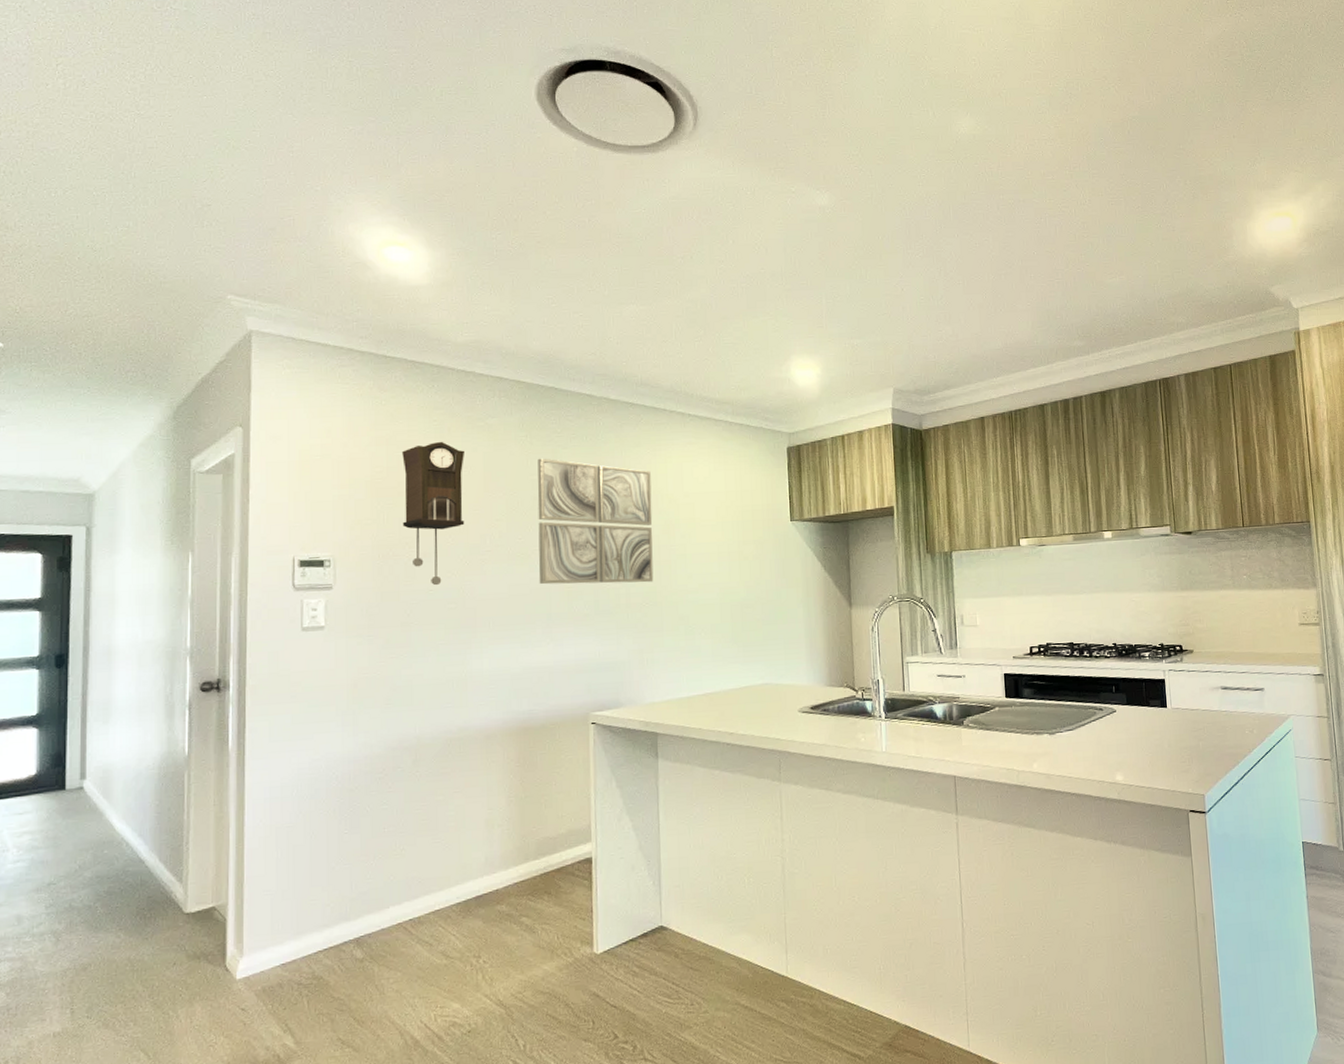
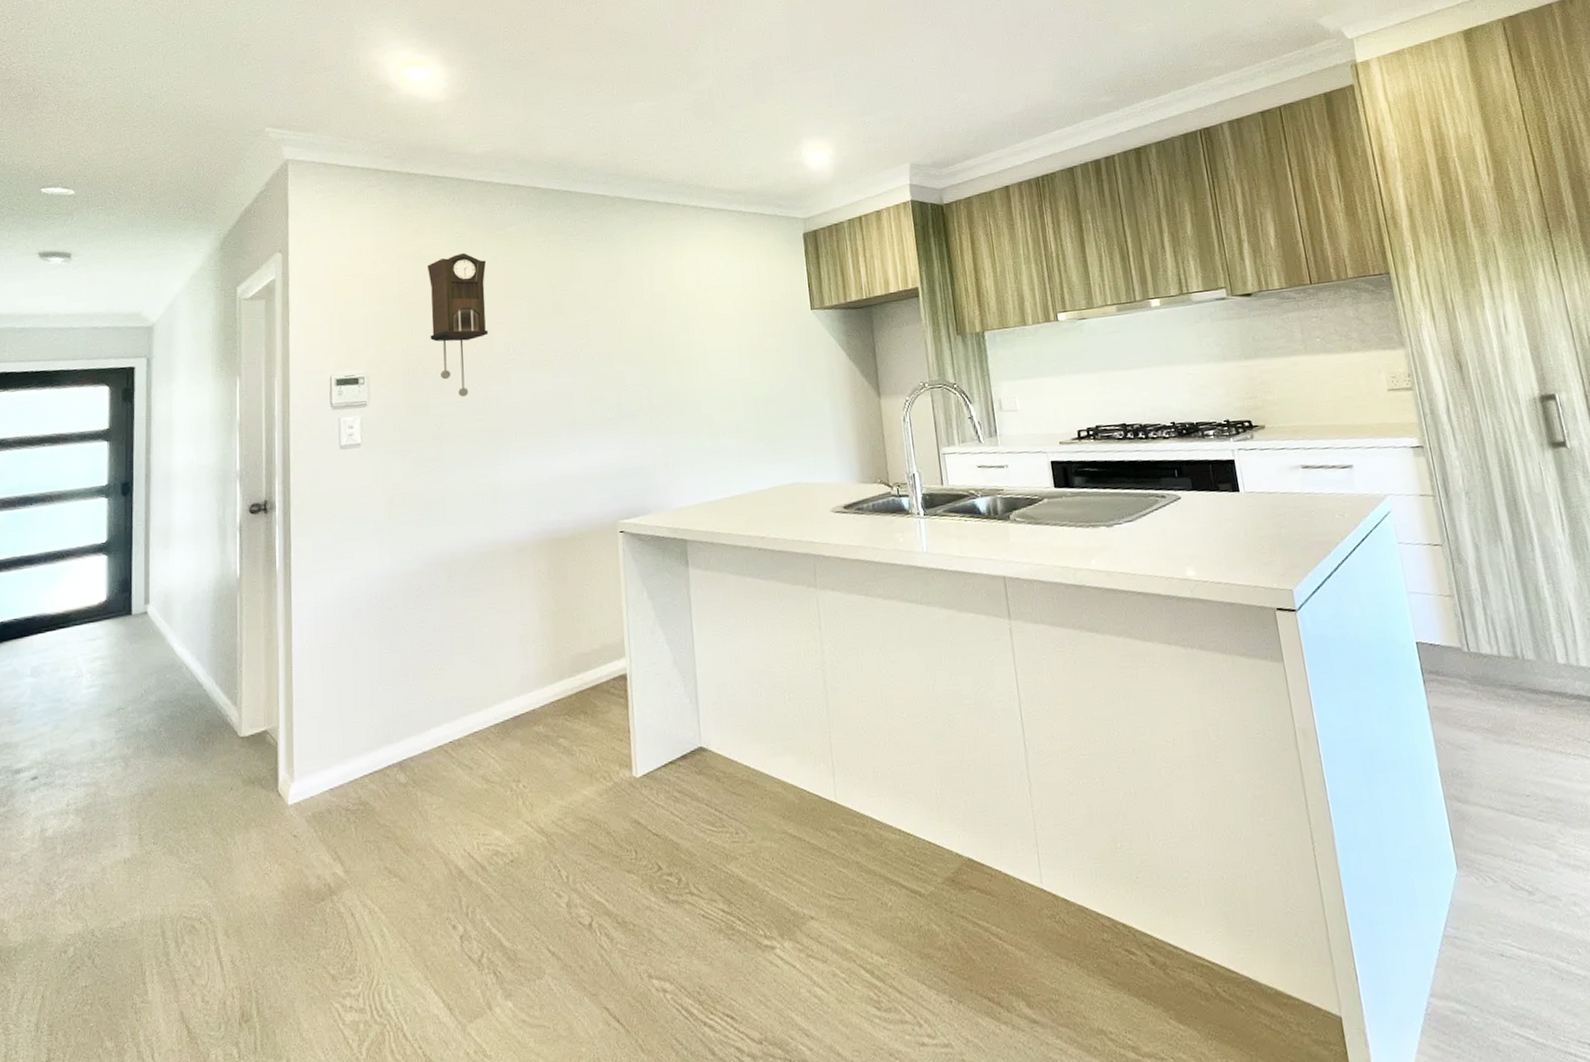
wall art: present [537,458,654,585] -> none [556,262,675,391]

